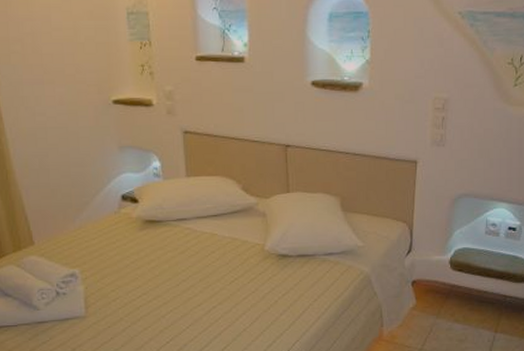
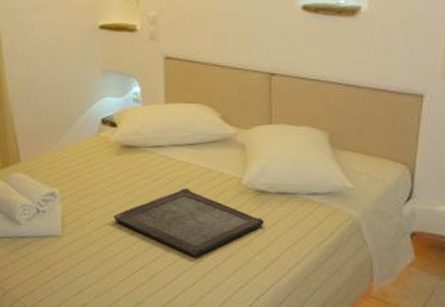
serving tray: none [140,257,287,322] -> present [113,188,264,257]

